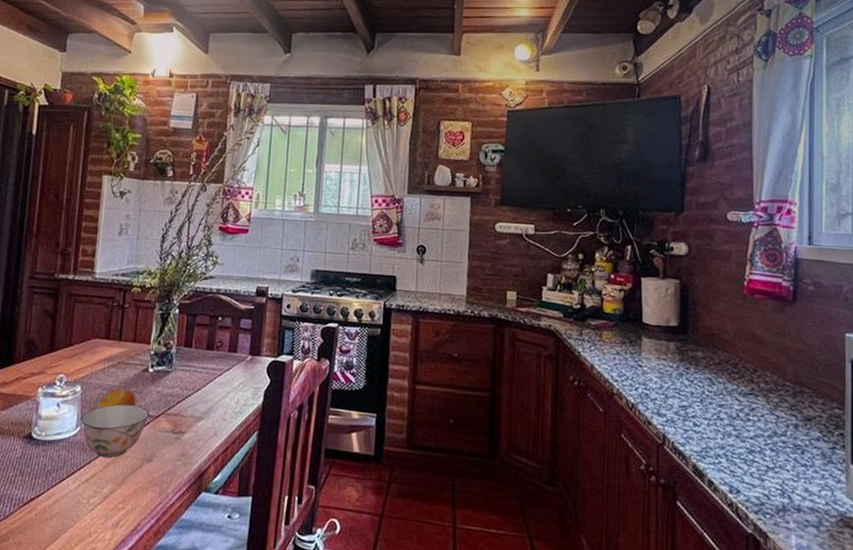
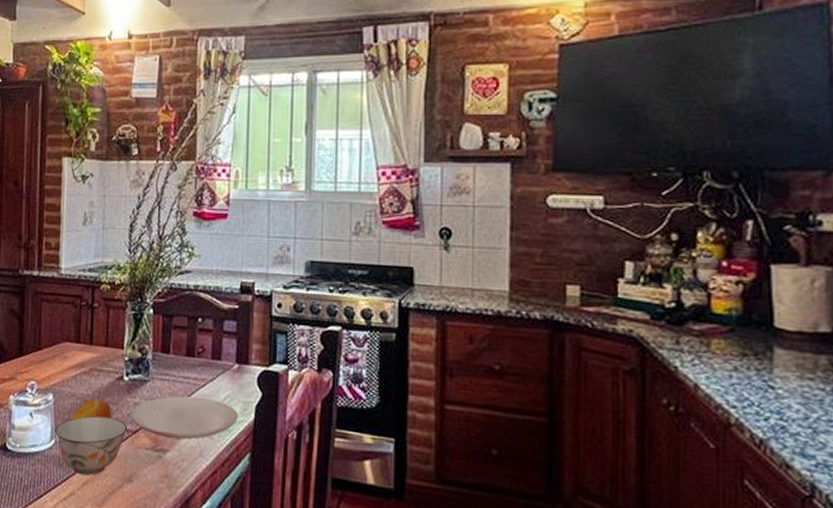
plate: none [154,384,250,422] -> present [131,396,239,439]

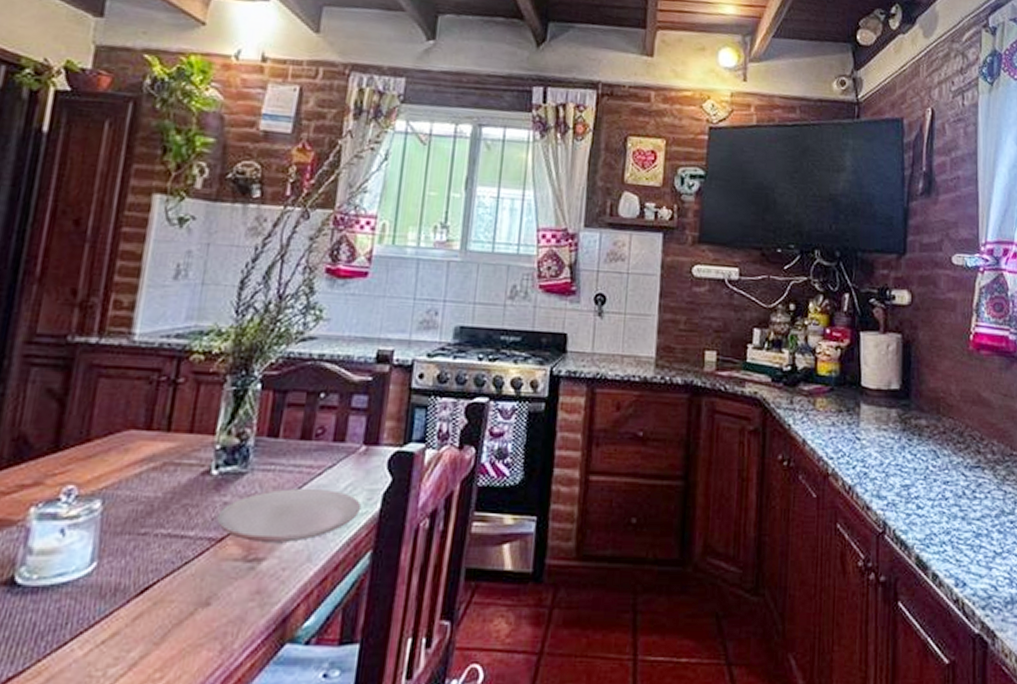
soup bowl: present [55,415,128,476] -> none [98,523,211,606]
fruit: present [72,398,112,420] -> none [127,501,190,533]

